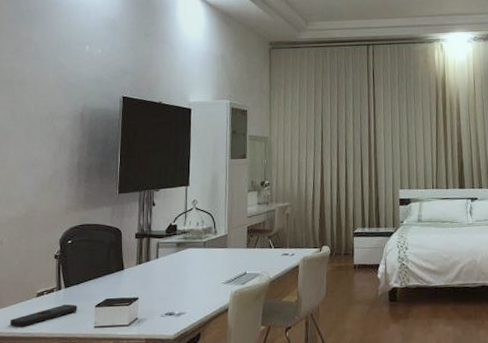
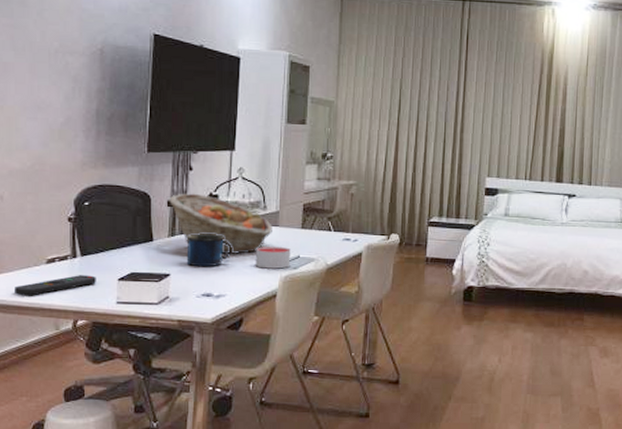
fruit basket: none [136,225,223,277] -> present [169,193,272,255]
mug: none [151,259,190,290] -> present [186,233,232,267]
candle: none [209,266,239,286] -> present [255,247,291,269]

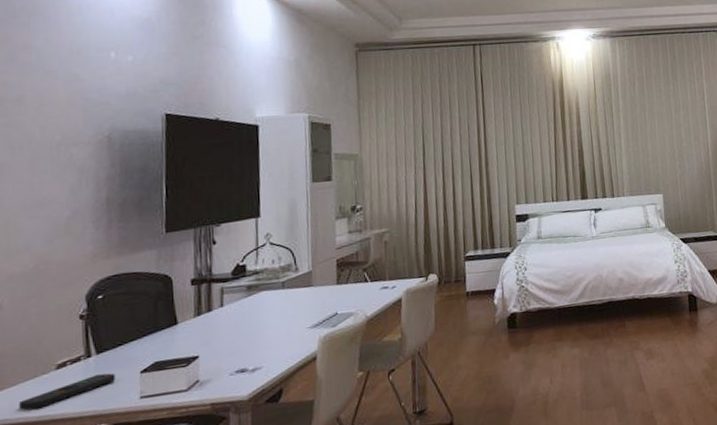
fruit basket: present [169,193,272,255] -> none [192,266,307,326]
mug: present [186,233,232,267] -> none [214,304,265,344]
candle: present [255,247,291,269] -> none [290,306,329,333]

